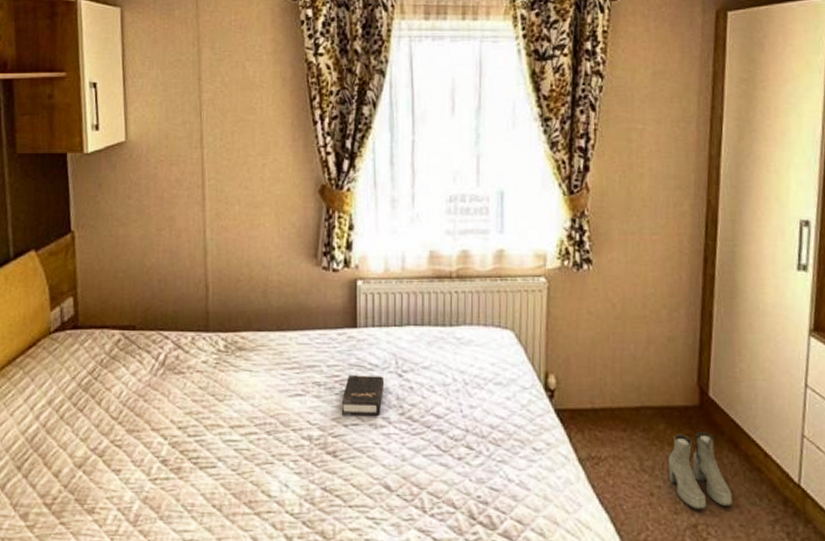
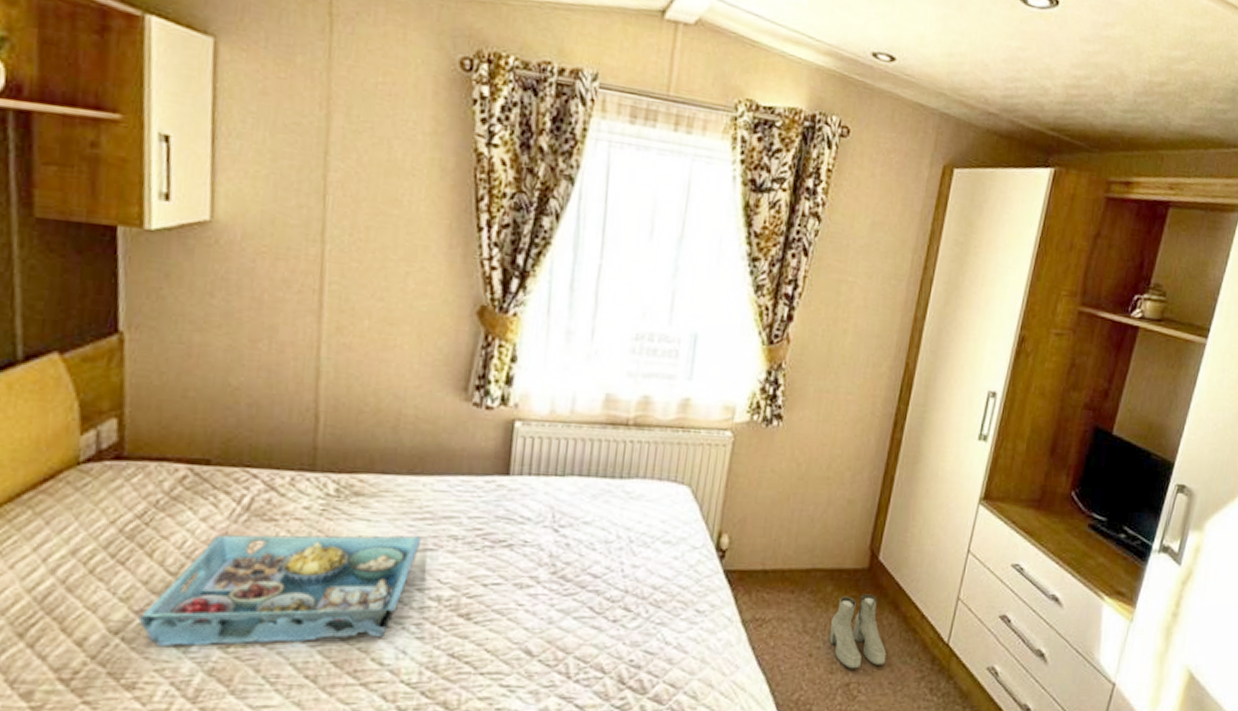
serving tray: none [93,383,292,479] -> present [137,535,422,647]
hardback book: present [341,375,385,416] -> none [480,529,537,575]

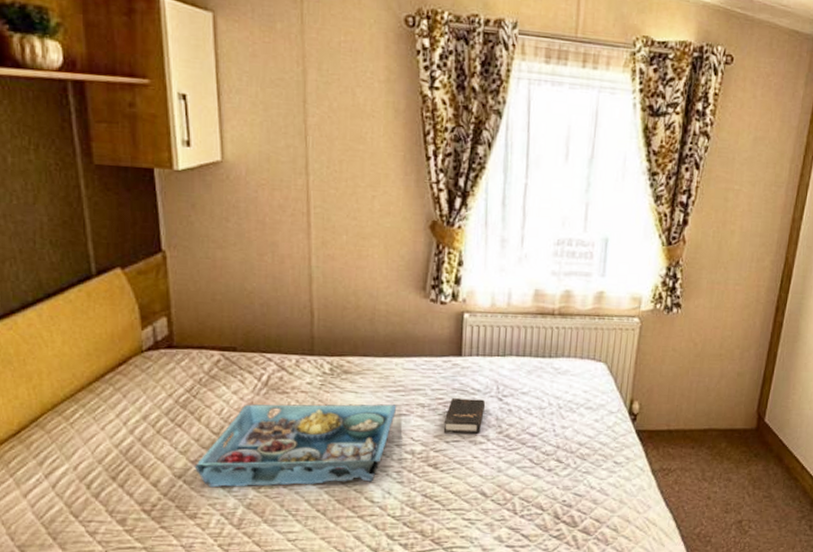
hardback book: none [480,529,537,575] -> present [443,398,486,434]
boots: present [829,594,887,669] -> none [724,449,773,509]

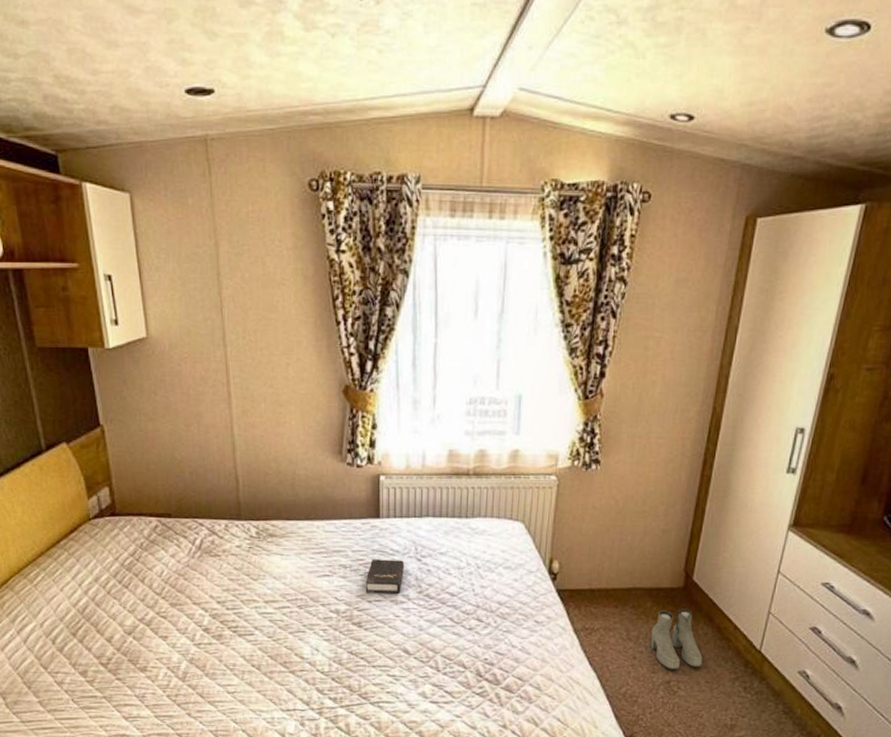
serving tray: present [194,404,397,488] -> none [141,565,321,644]
boots: none [724,449,773,509] -> present [651,608,703,670]

